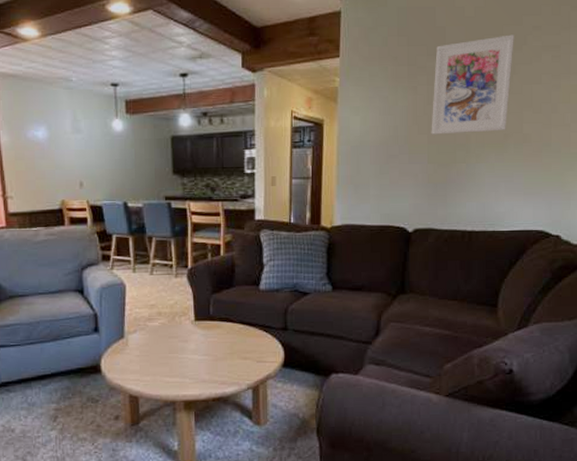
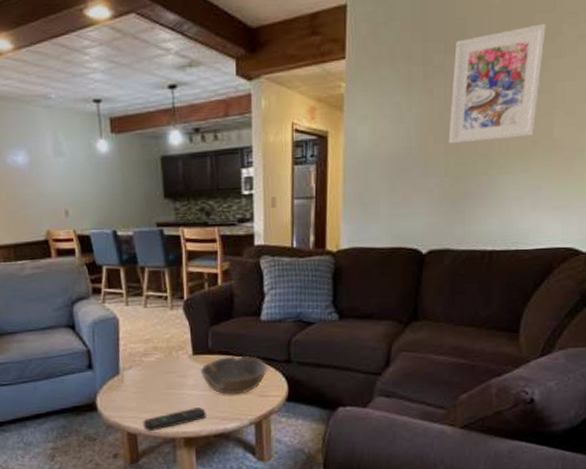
remote control: none [145,372,206,395] -> present [143,407,206,432]
bowl: none [201,322,266,360] -> present [200,356,268,395]

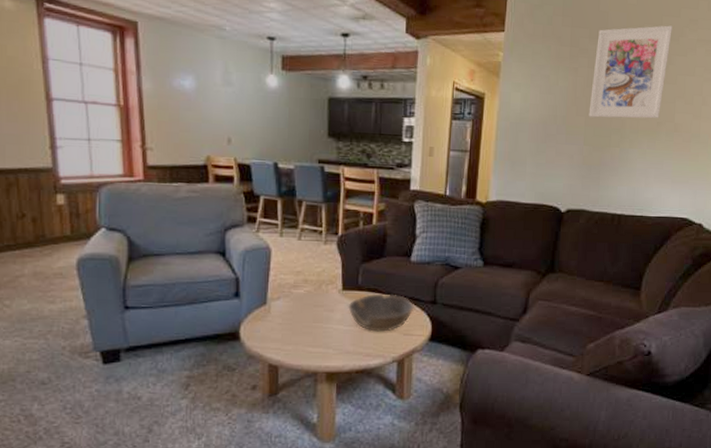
remote control: present [143,407,206,432] -> none [286,342,350,365]

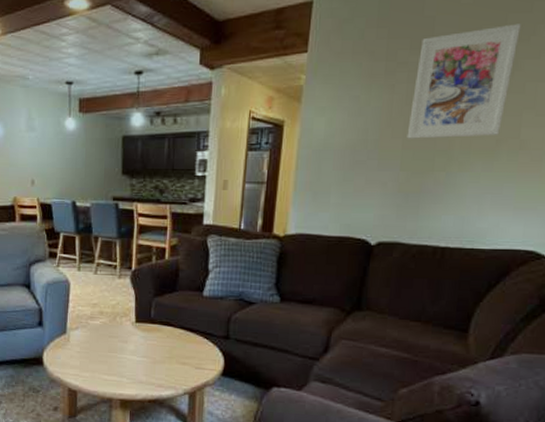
bowl: present [348,293,414,332] -> none [141,326,206,364]

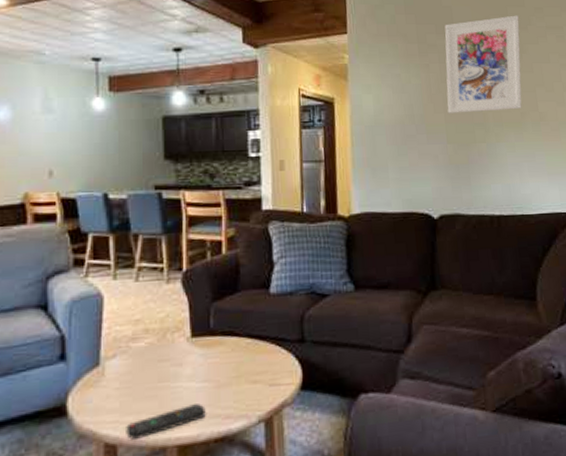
remote control: none [83,372,143,390] -> present [126,404,206,441]

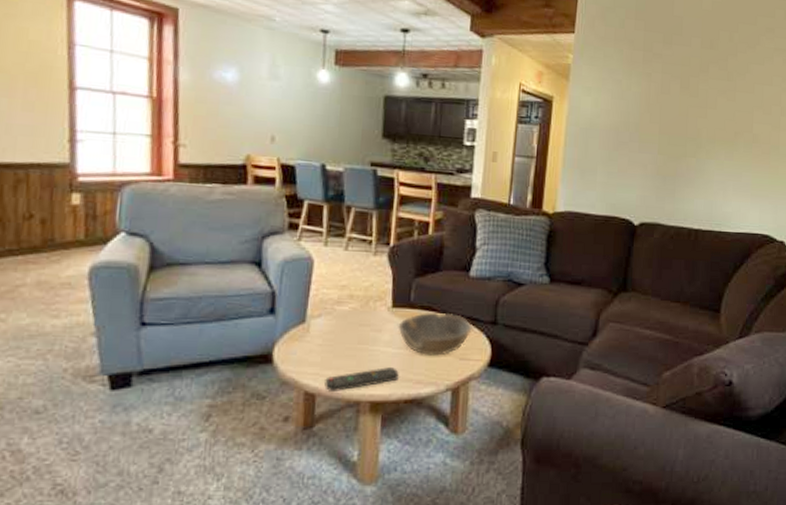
bowl: none [199,336,279,386] -> present [398,312,472,356]
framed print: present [444,15,522,113] -> none [663,32,749,129]

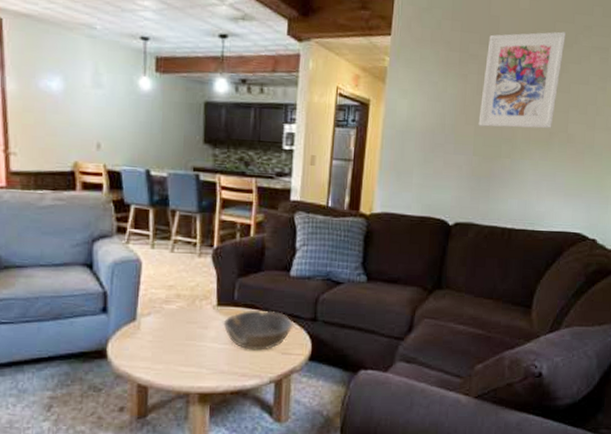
remote control: present [324,367,399,393] -> none [156,362,225,385]
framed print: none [663,32,749,129] -> present [478,31,566,129]

